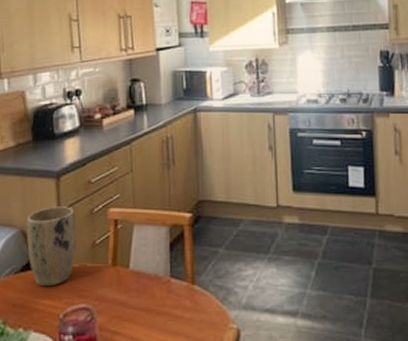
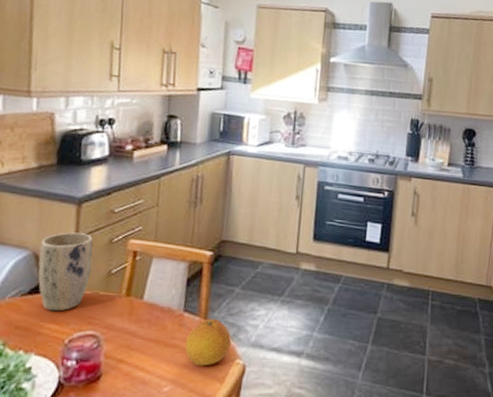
fruit: none [175,282,222,333] -> present [184,318,231,366]

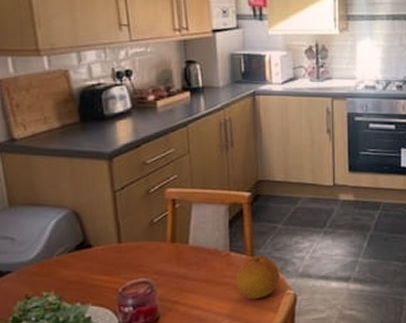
plant pot: present [38,232,94,312] -> none [78,187,132,264]

